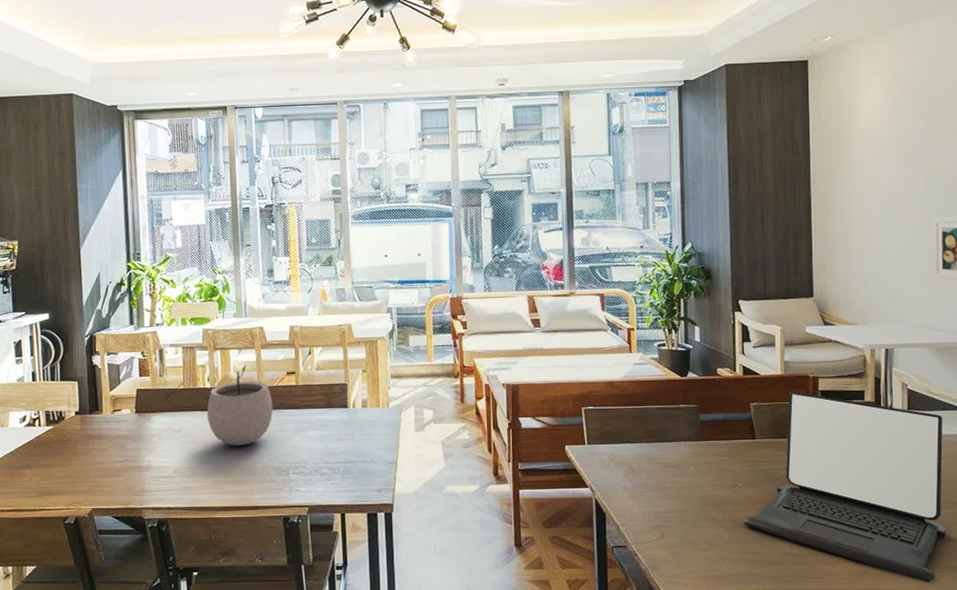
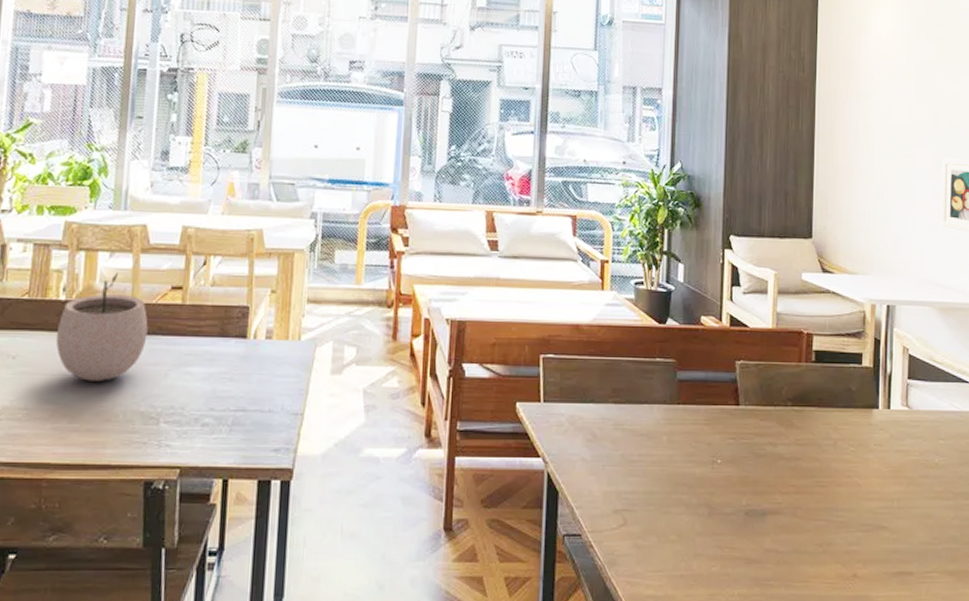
laptop: present [744,391,947,583] -> none [721,350,945,590]

